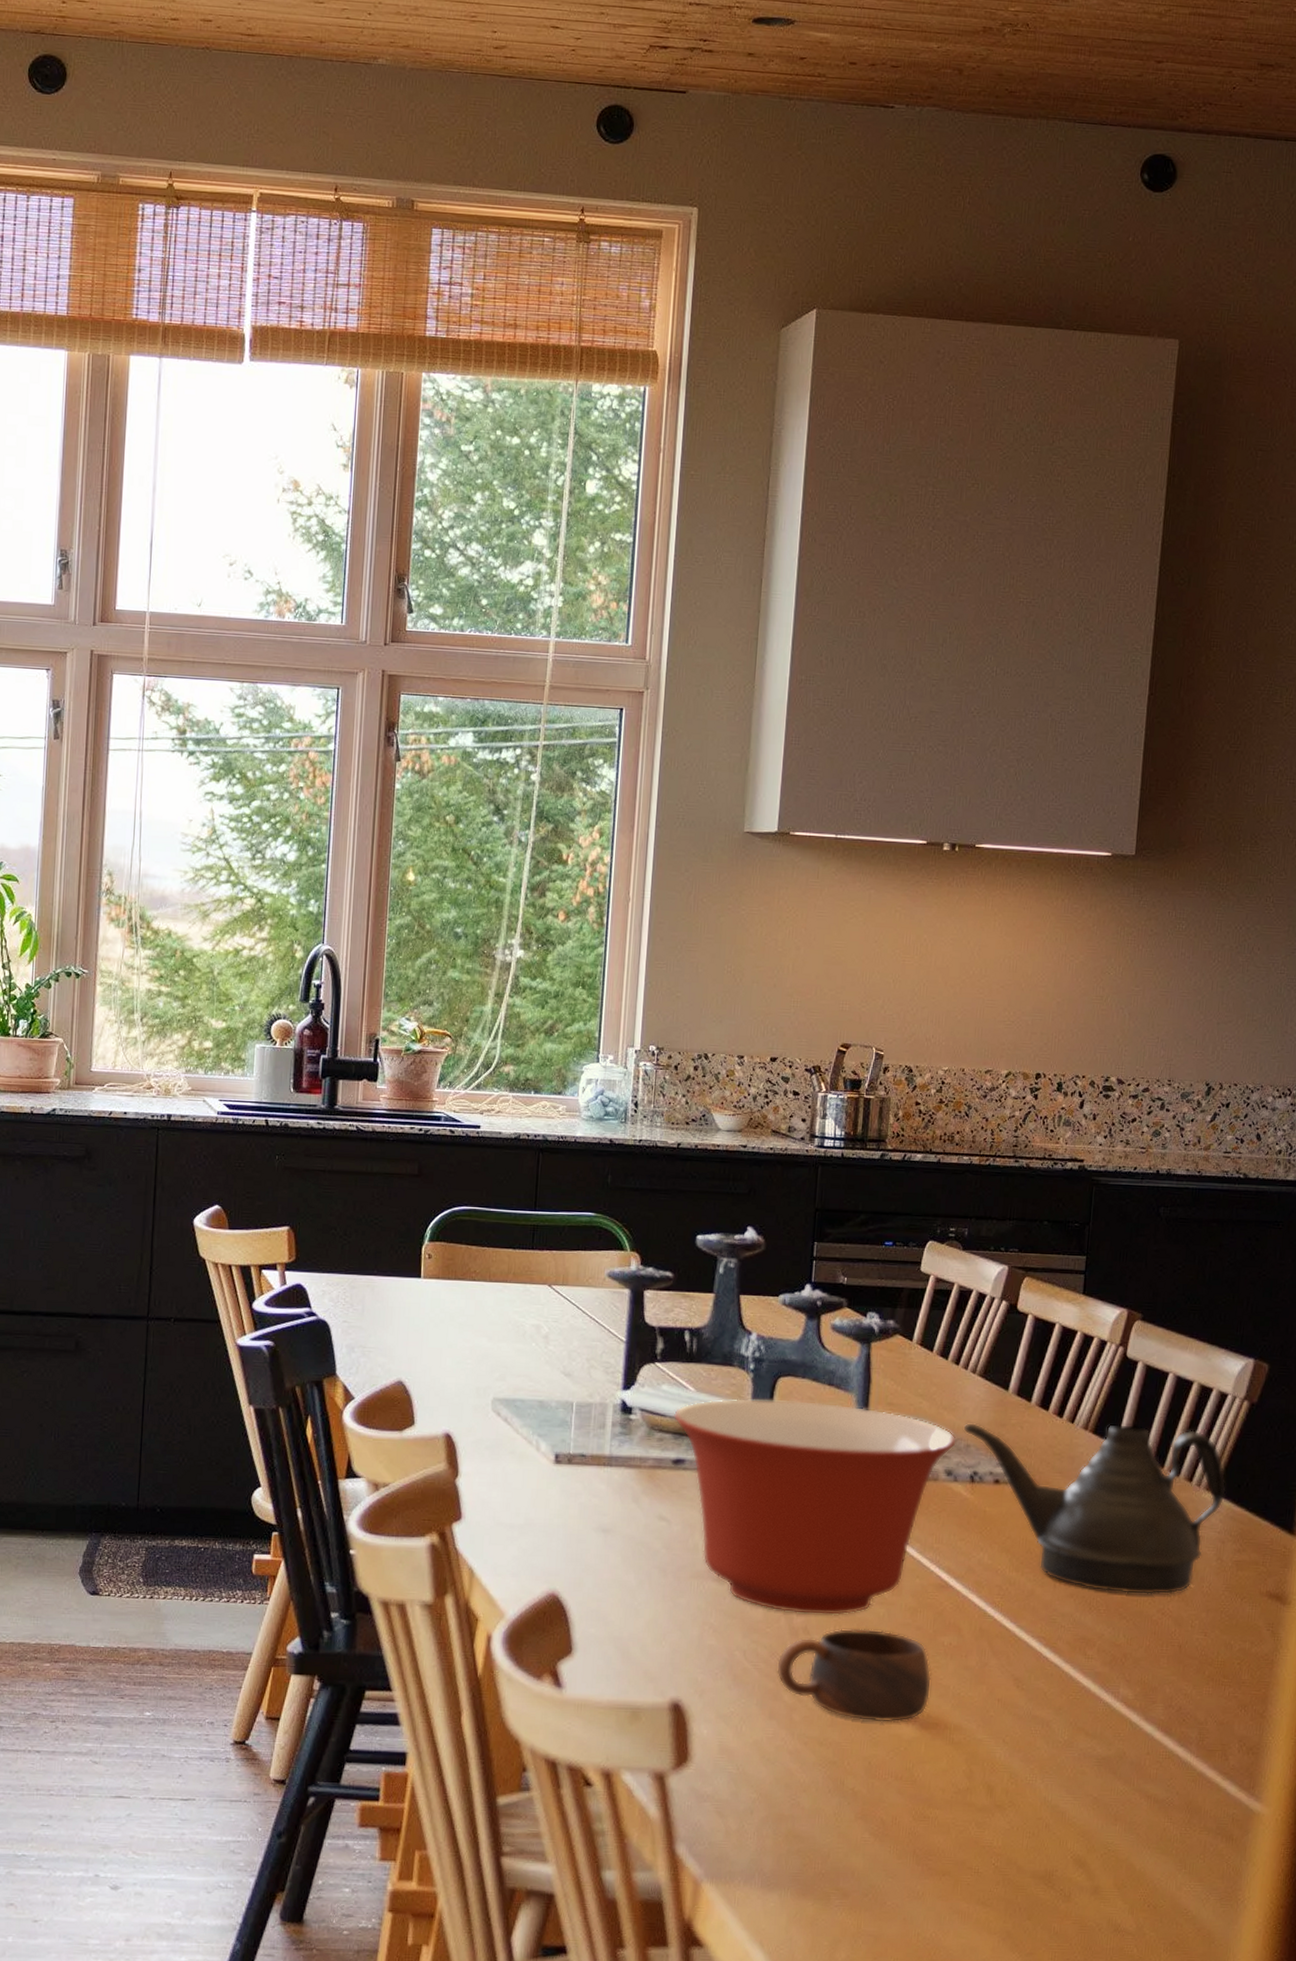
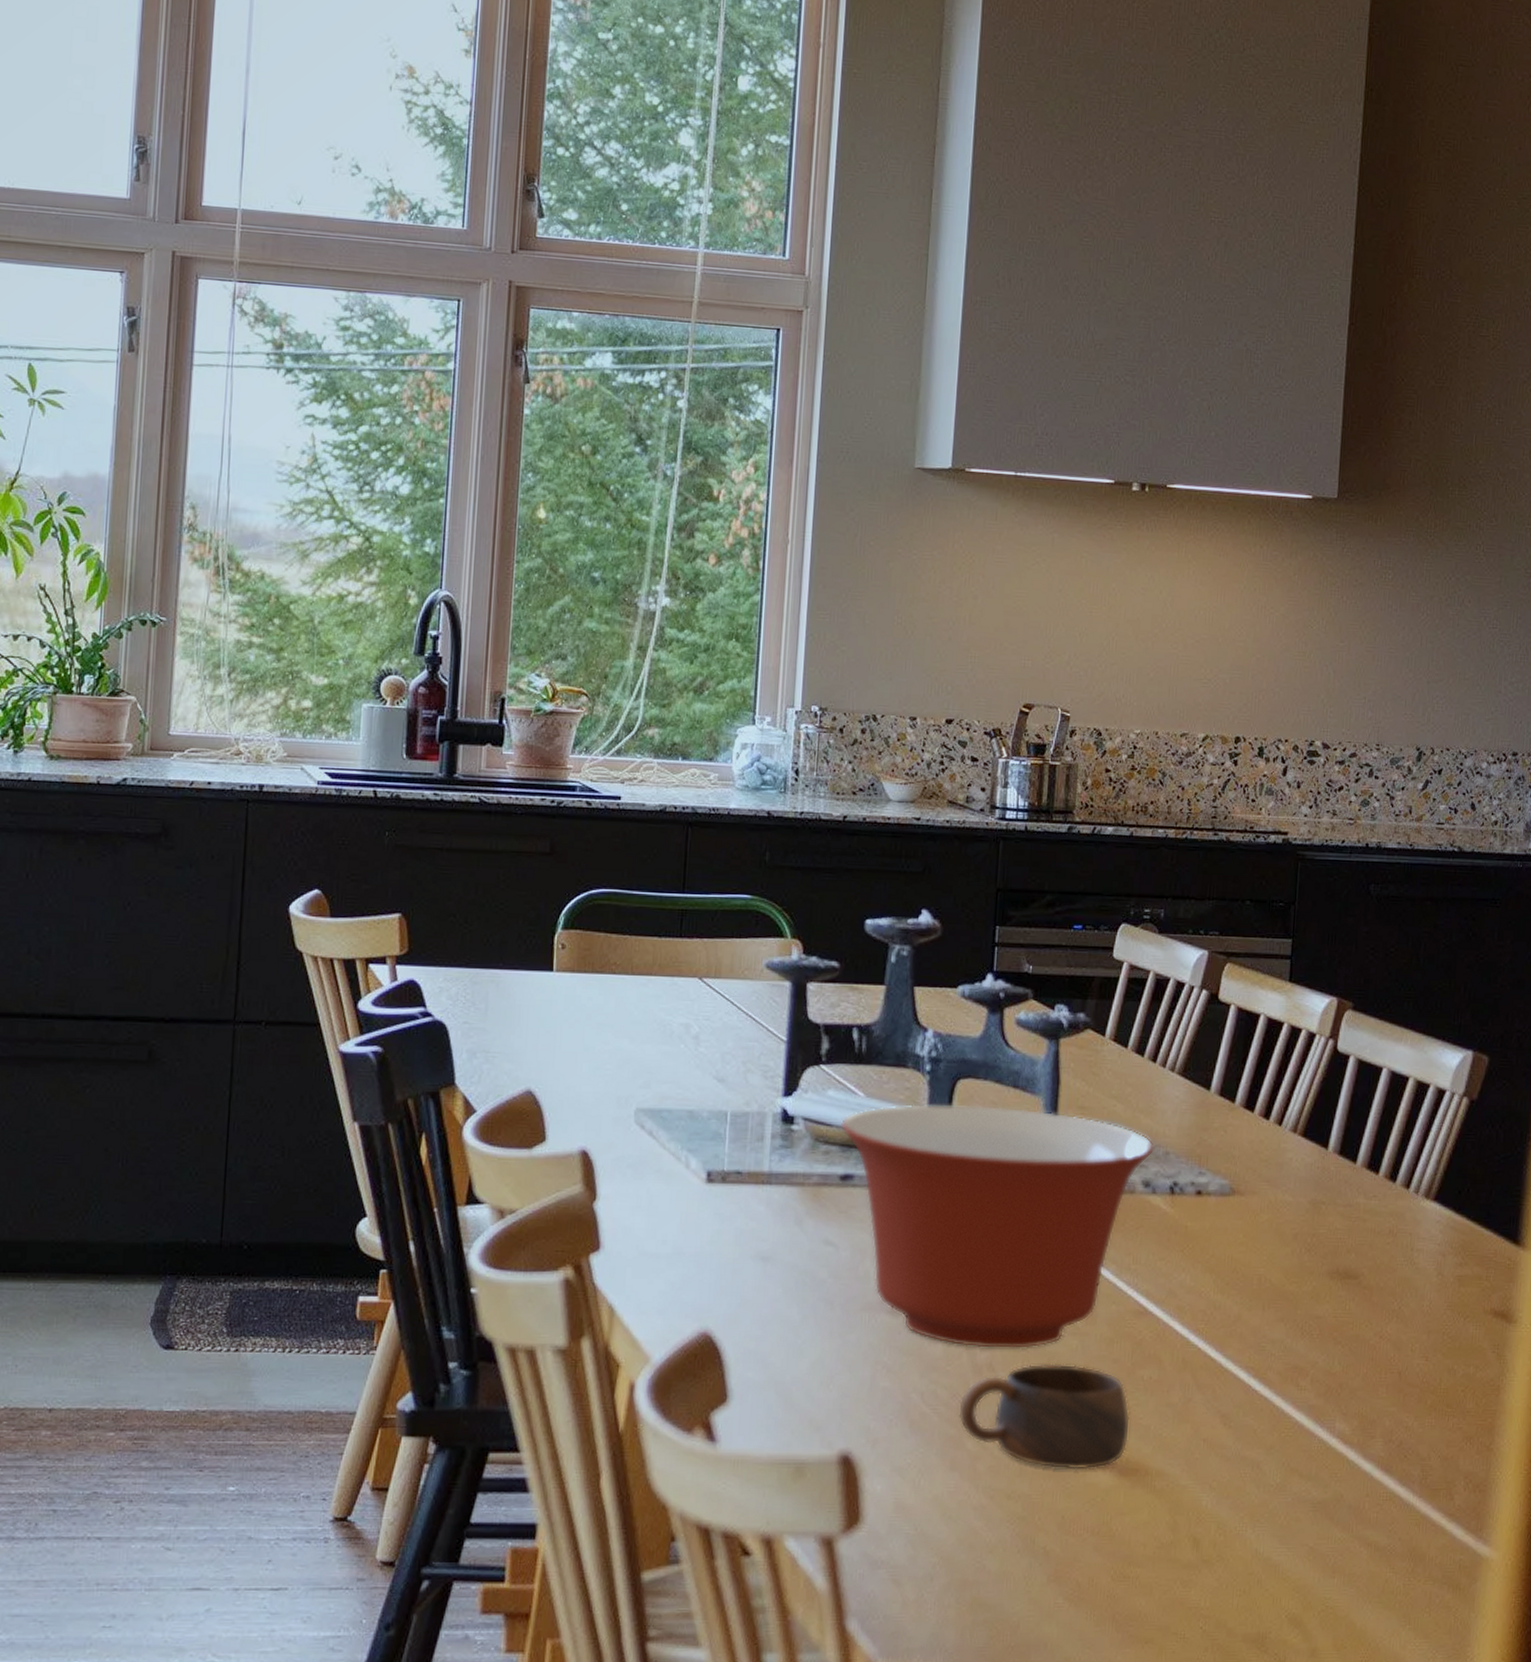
teapot: present [963,1422,1226,1595] -> none [1161,1125,1446,1317]

